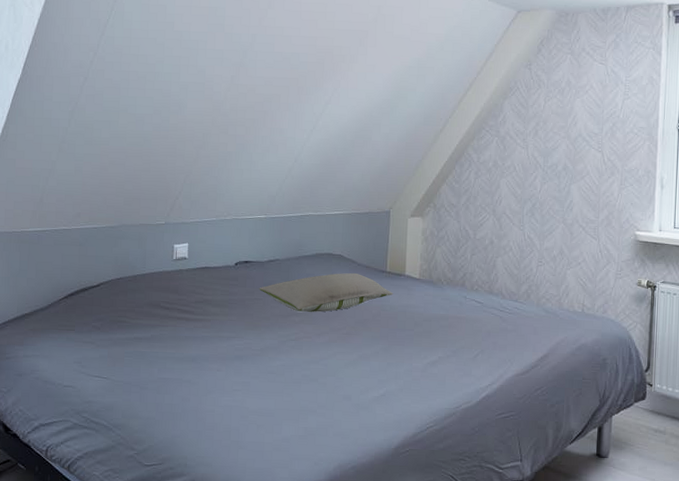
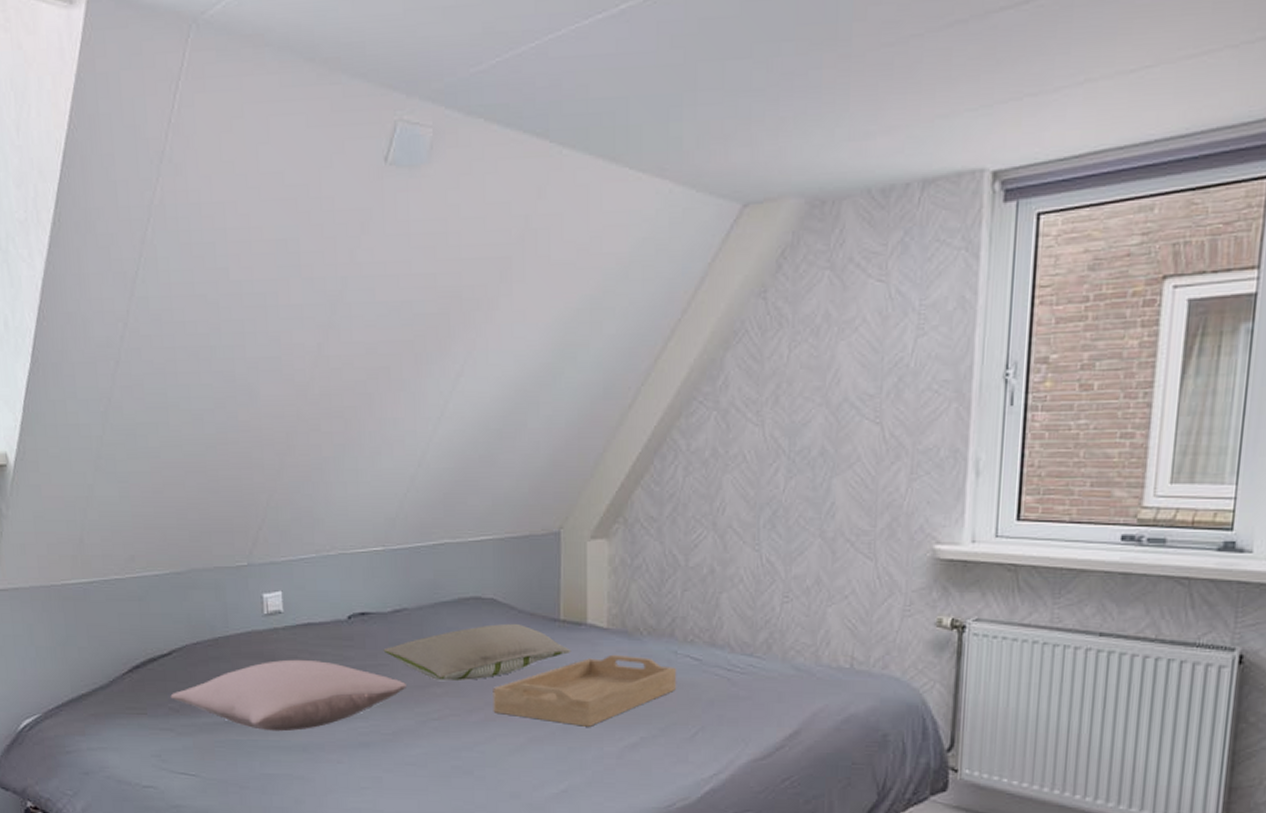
pillow: none [94,293,274,346] -> present [170,659,406,732]
serving tray: none [335,297,465,348] -> present [493,654,676,727]

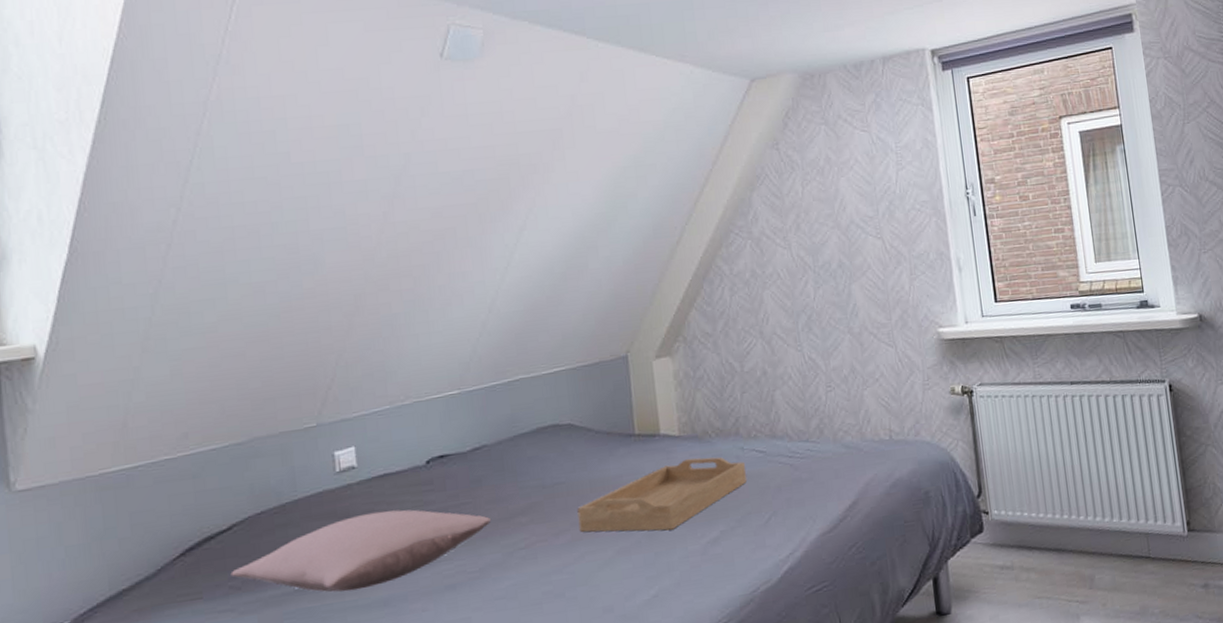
pillow: present [383,623,571,681] -> none [464,443,649,510]

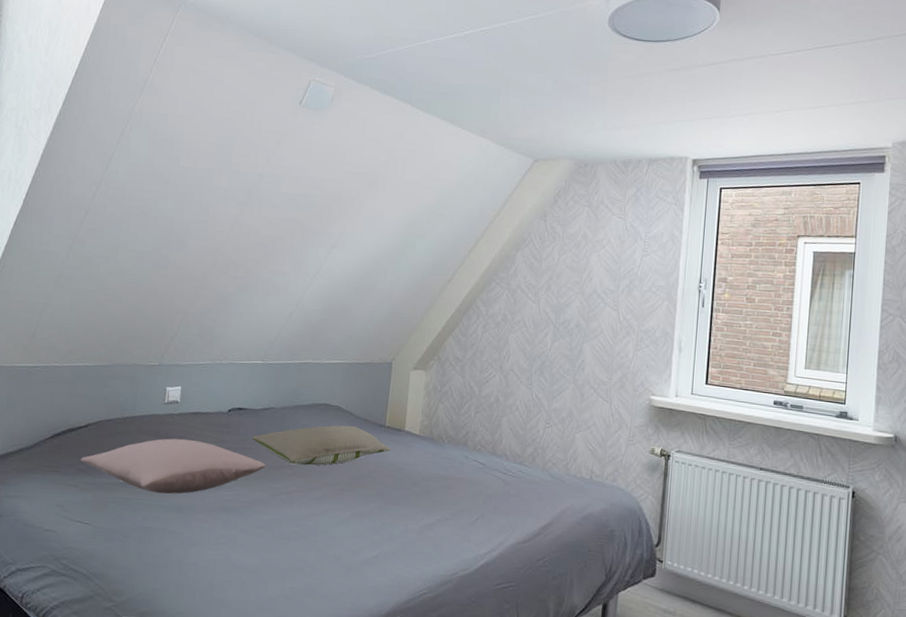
pillow: none [464,443,649,510] -> present [251,425,392,466]
serving tray: present [577,457,747,532] -> none [328,454,466,508]

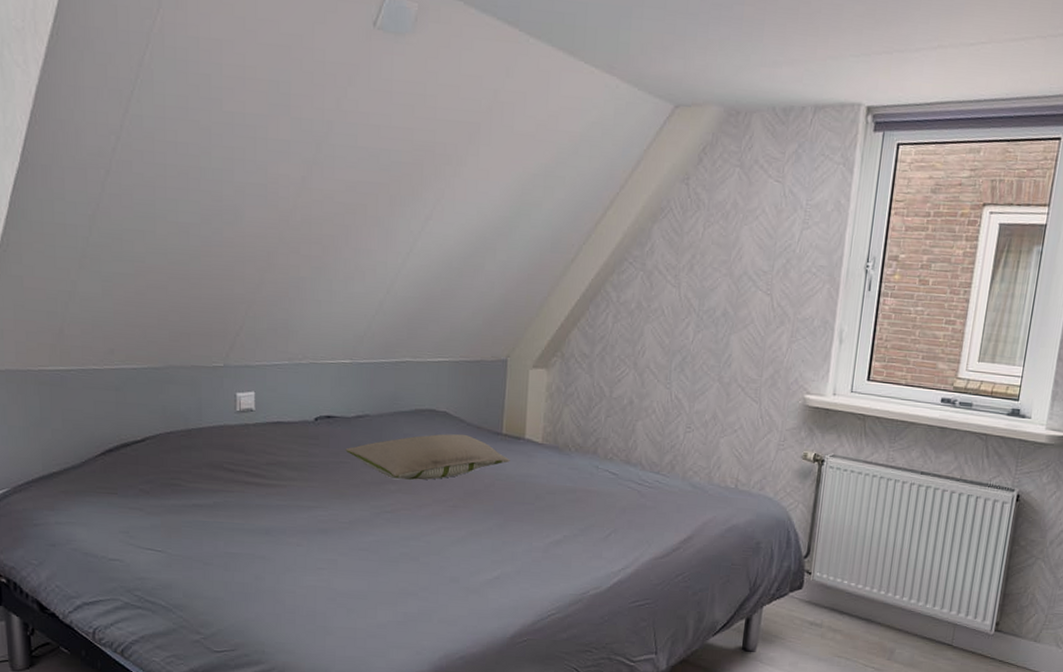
pillow: present [80,438,265,494] -> none [141,452,364,516]

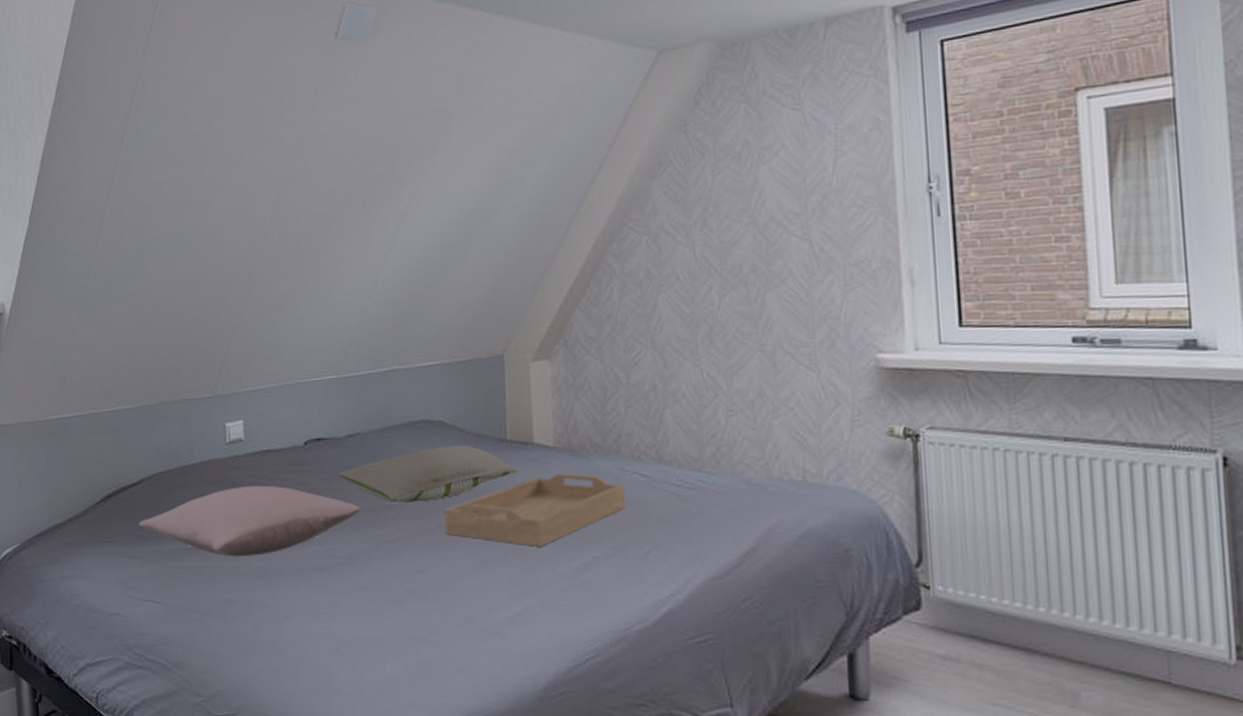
pillow: none [141,452,364,516] -> present [138,485,360,557]
serving tray: none [440,465,596,525] -> present [444,472,626,547]

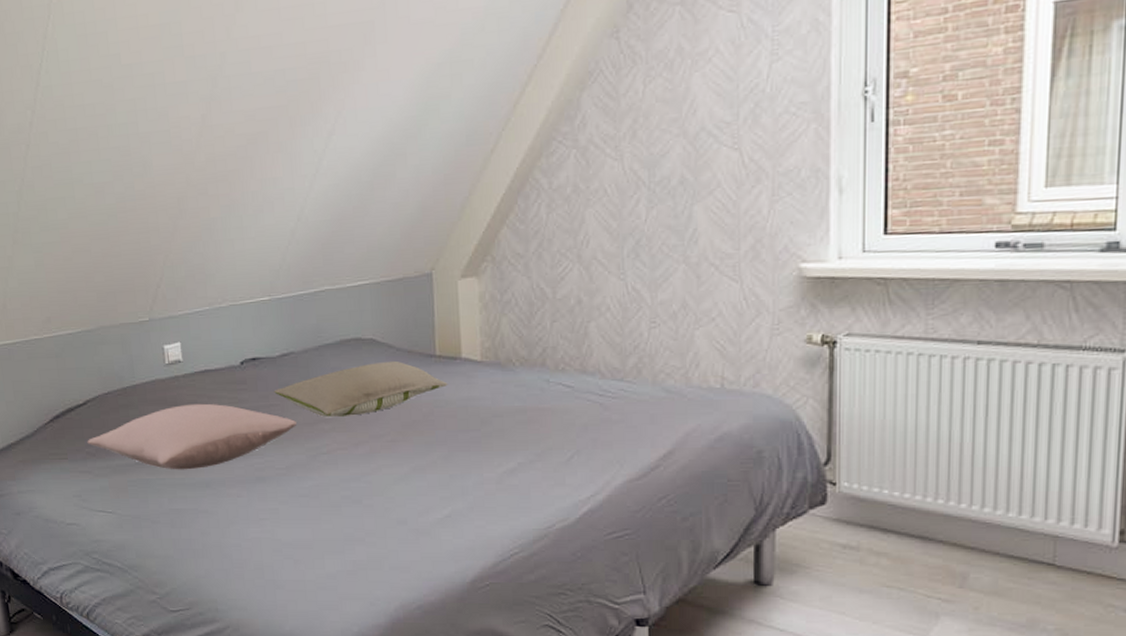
serving tray: present [444,472,626,547] -> none [376,385,550,455]

